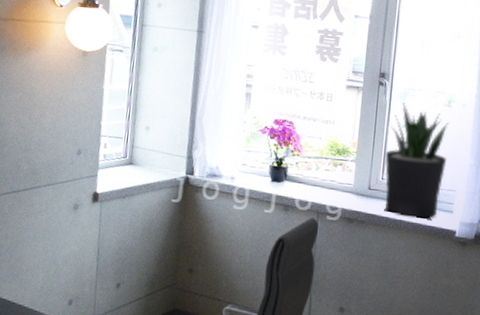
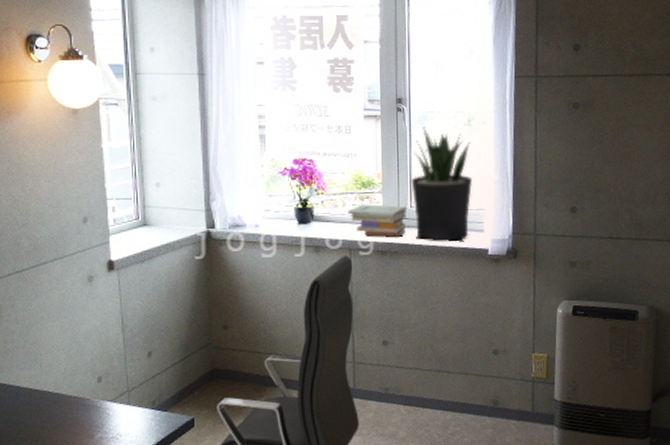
books: none [320,170,378,208] -> present [348,204,406,238]

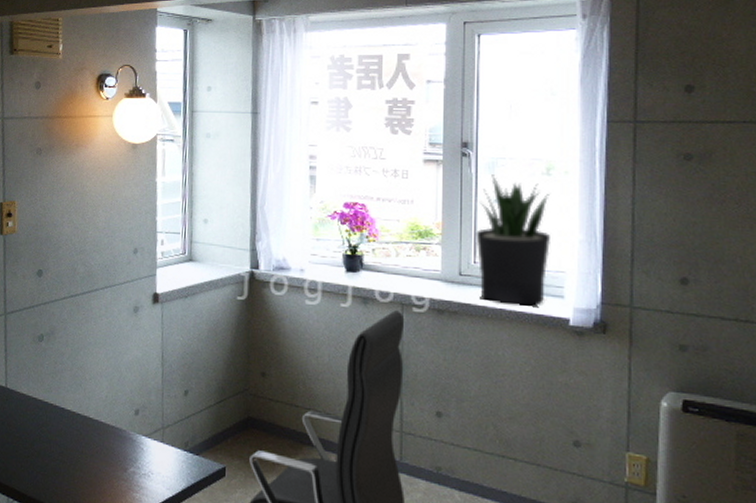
books: present [348,204,406,238] -> none [402,256,469,297]

